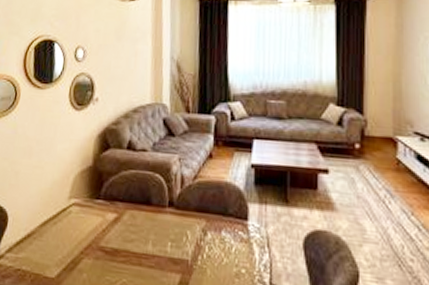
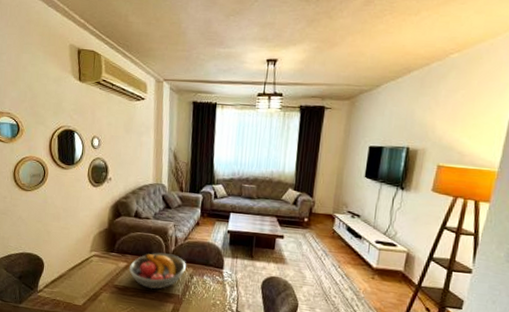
fruit bowl: none [119,198,198,252] -> present [128,252,187,289]

